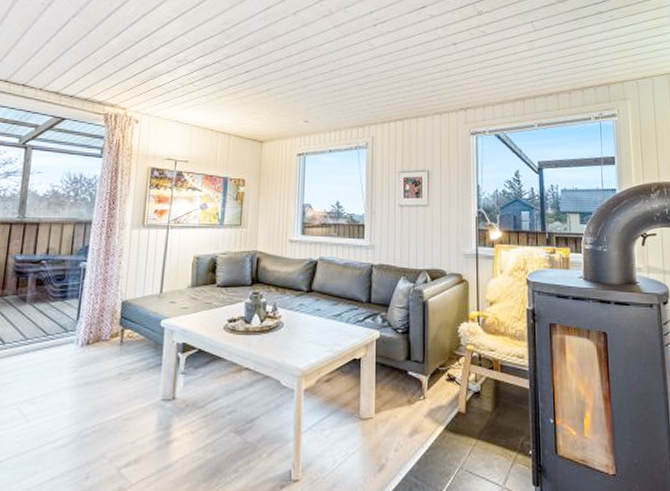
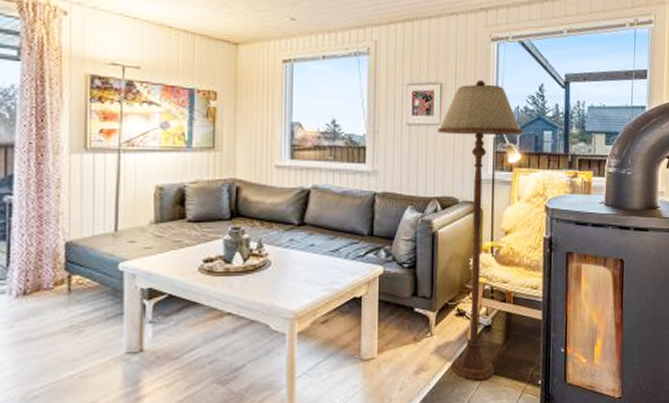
floor lamp: none [426,168,502,447] -> present [438,81,523,381]

